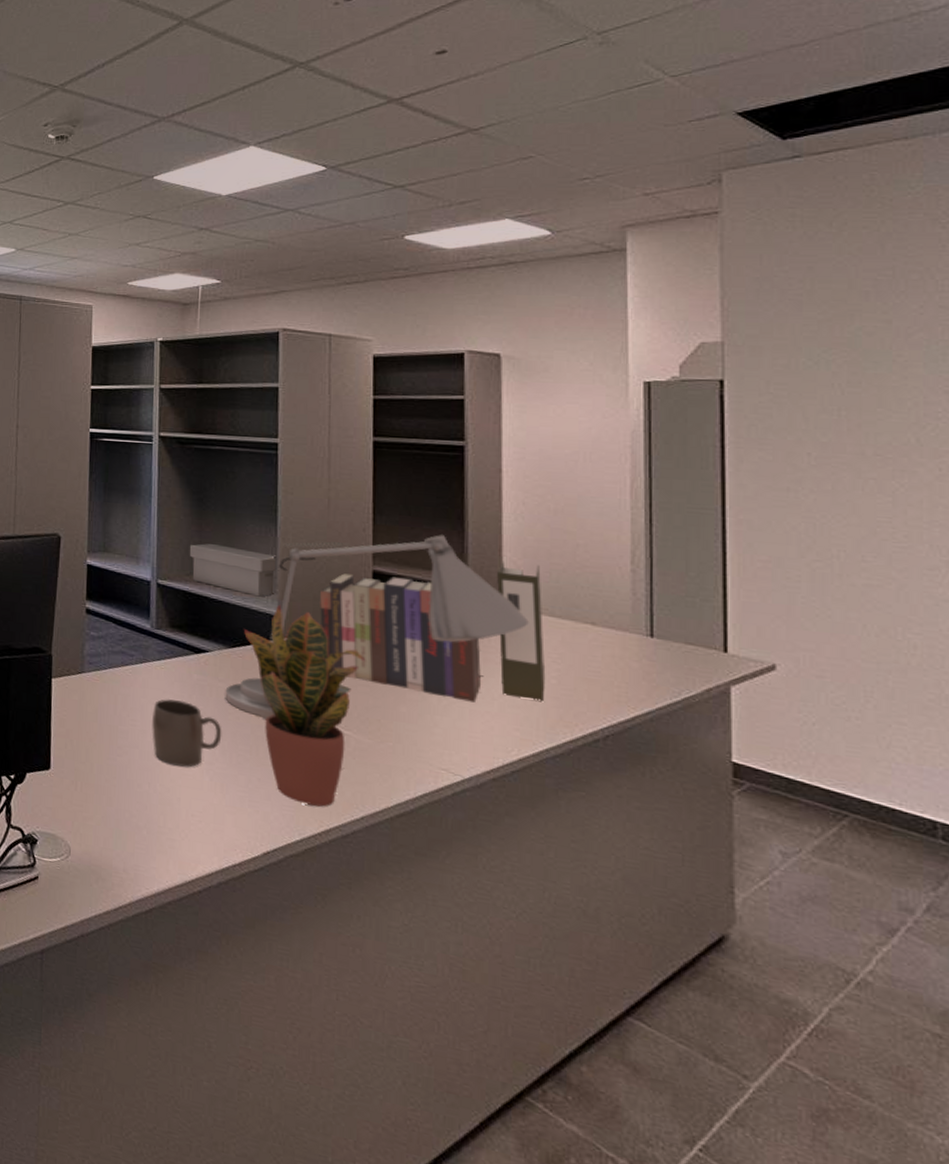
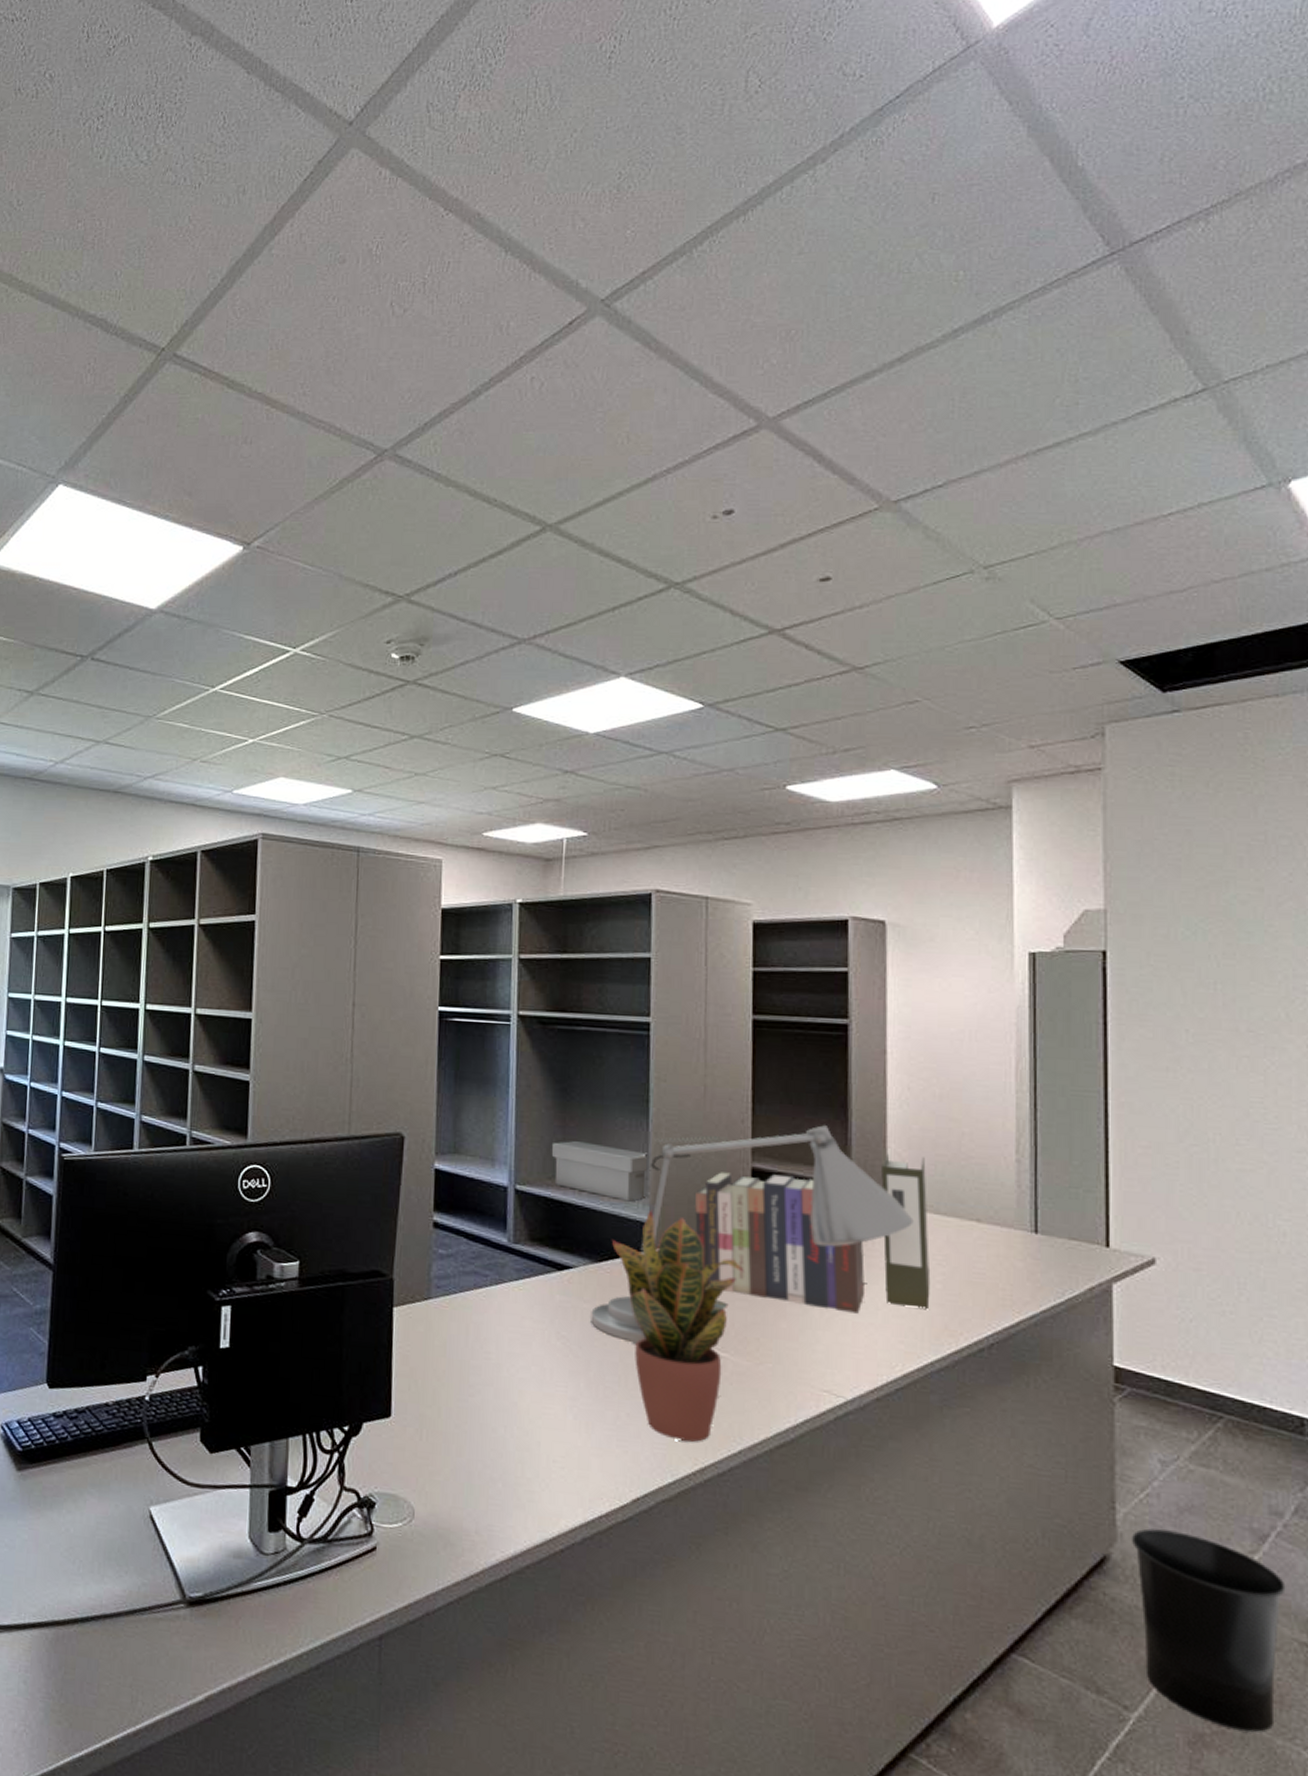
mug: present [151,699,222,767] -> none [508,1326,588,1405]
waste bin: none [750,913,917,1114] -> present [1131,1528,1286,1732]

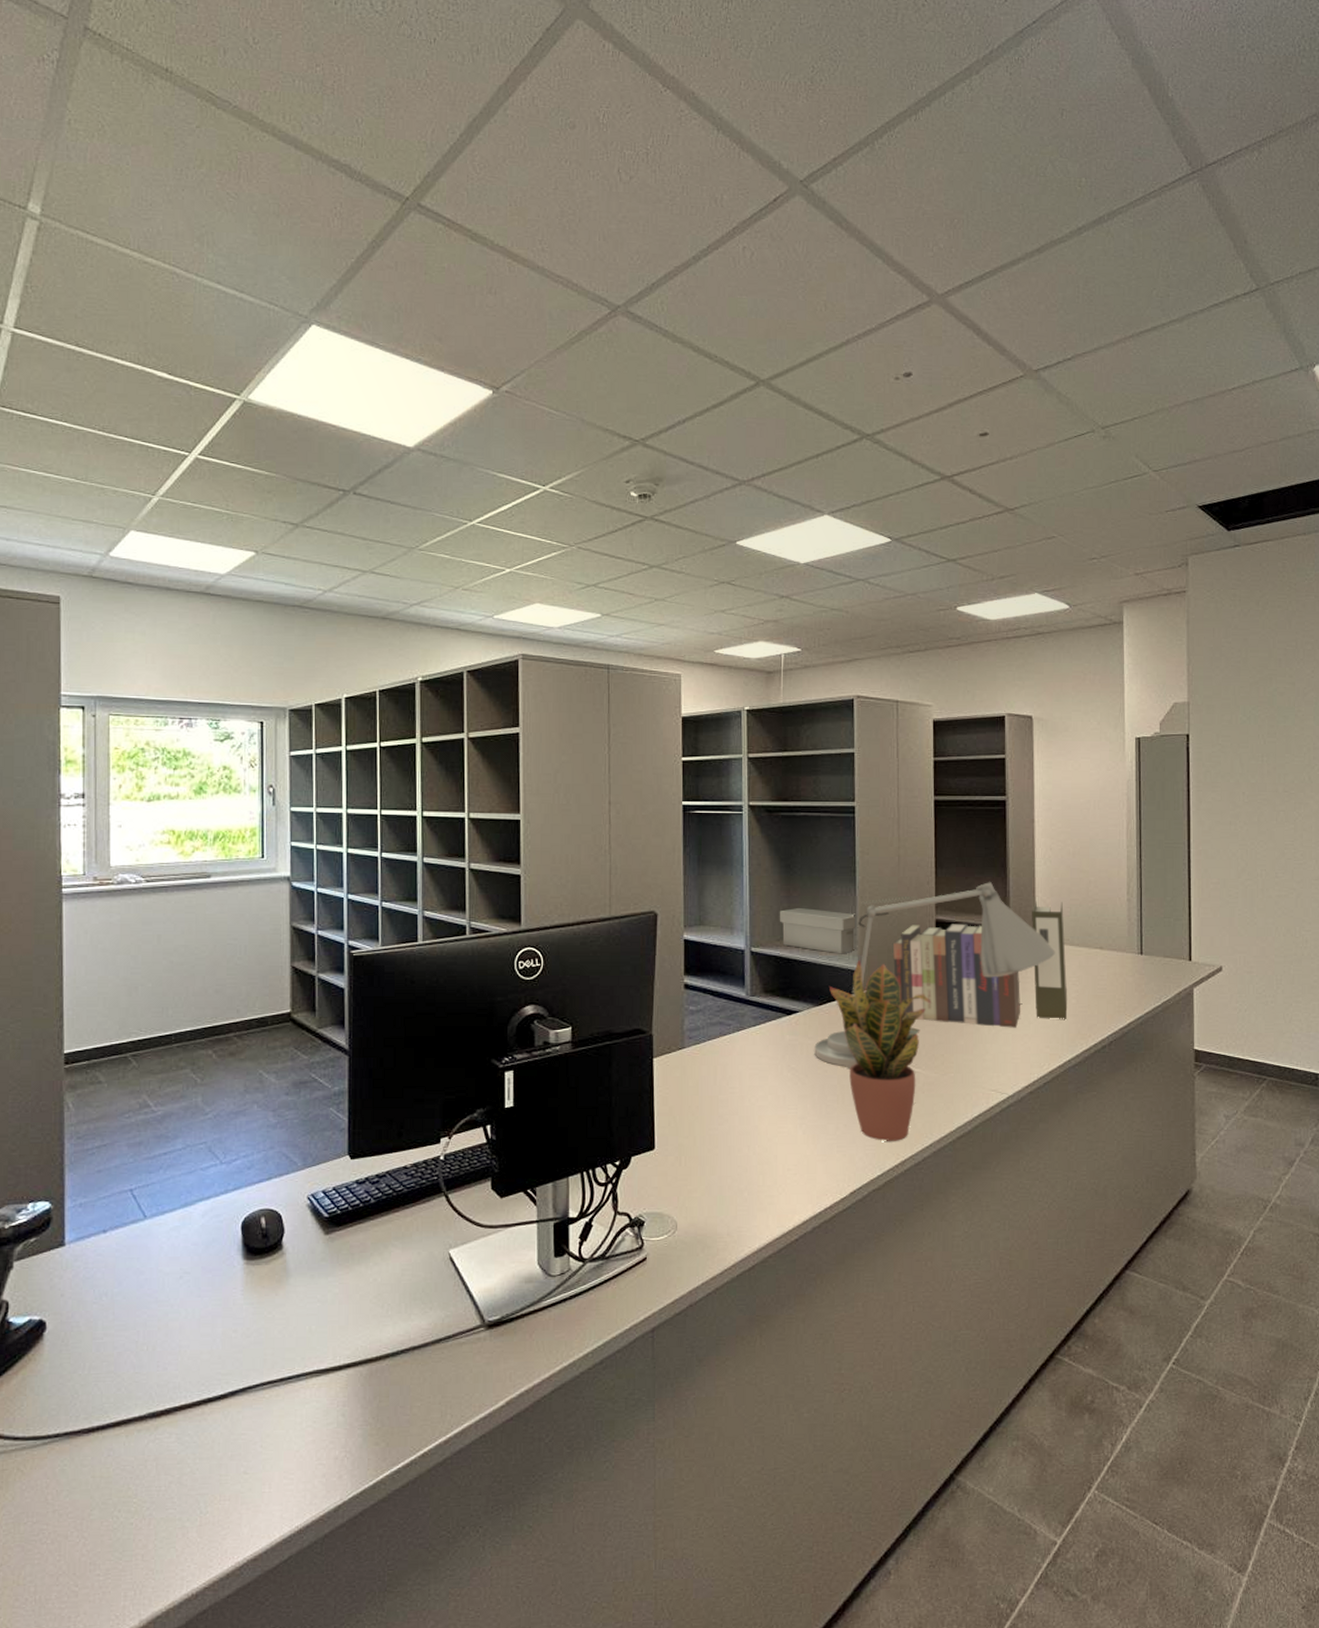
waste bin: present [1131,1528,1286,1732] -> none [1206,1166,1306,1301]

